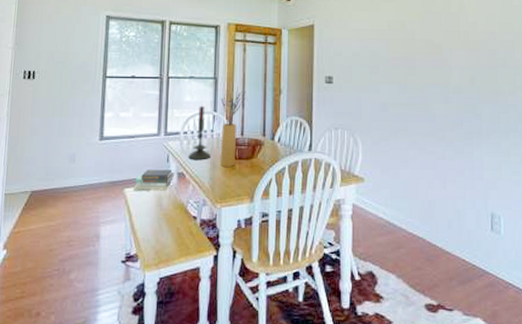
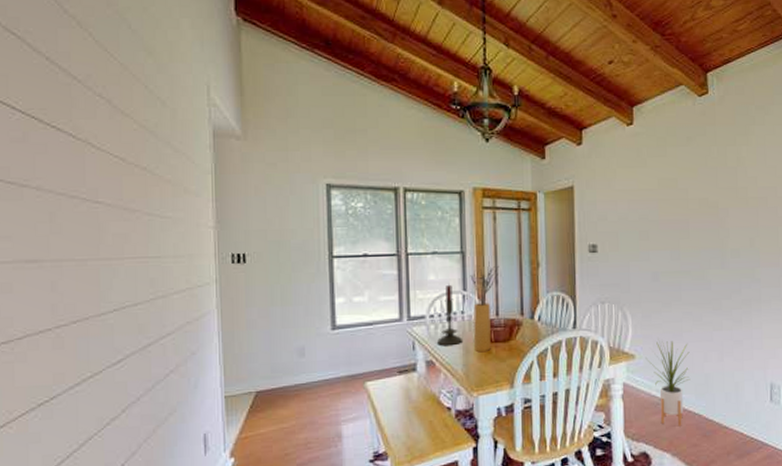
books: present [133,170,175,191] -> none [376,358,423,384]
house plant: none [374,167,415,249] -> present [645,341,691,427]

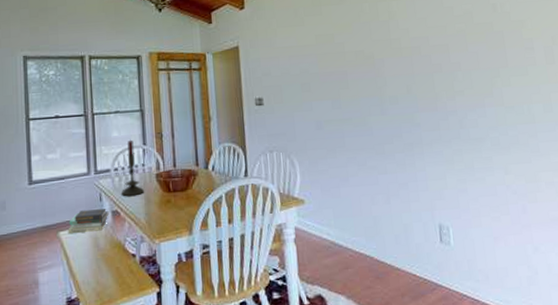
books: none [376,358,423,384] -> present [68,209,109,233]
vase: present [470,261,499,353] -> none [149,117,175,202]
house plant: present [645,341,691,427] -> none [315,186,360,269]

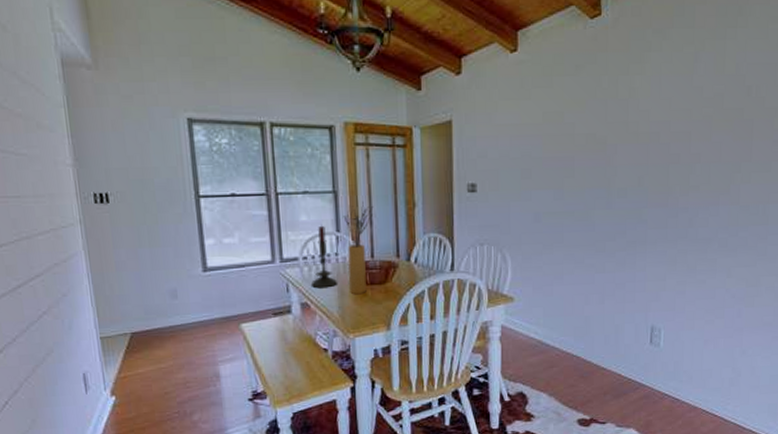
books: present [68,209,109,233] -> none [251,300,298,325]
vase: none [149,117,175,202] -> present [343,201,374,295]

